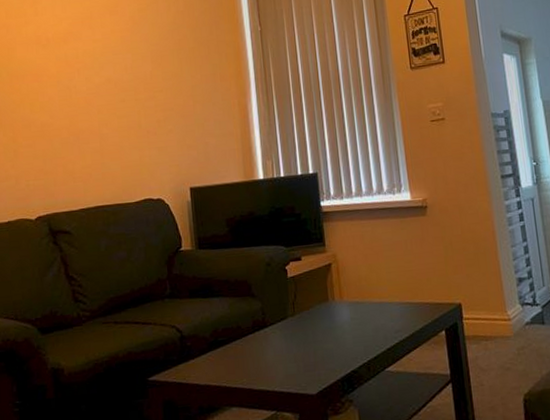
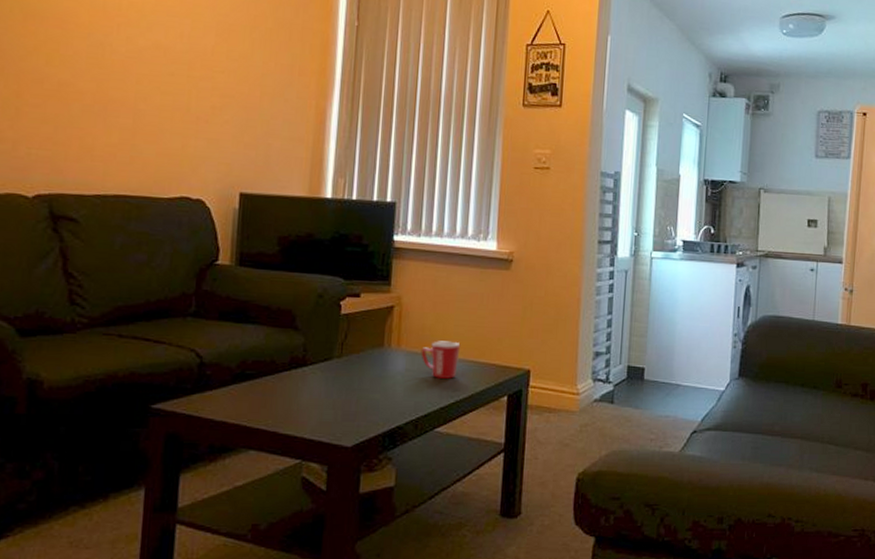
mug: none [361,287,396,324] -> present [421,341,461,380]

